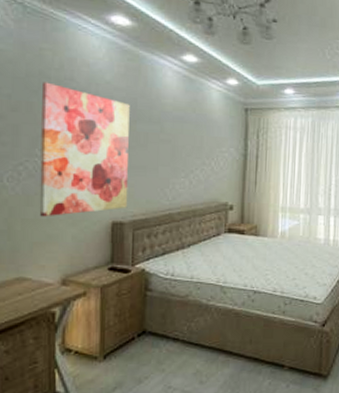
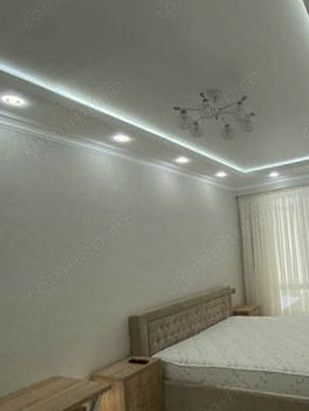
wall art: present [39,82,130,217] -> none [64,200,141,319]

